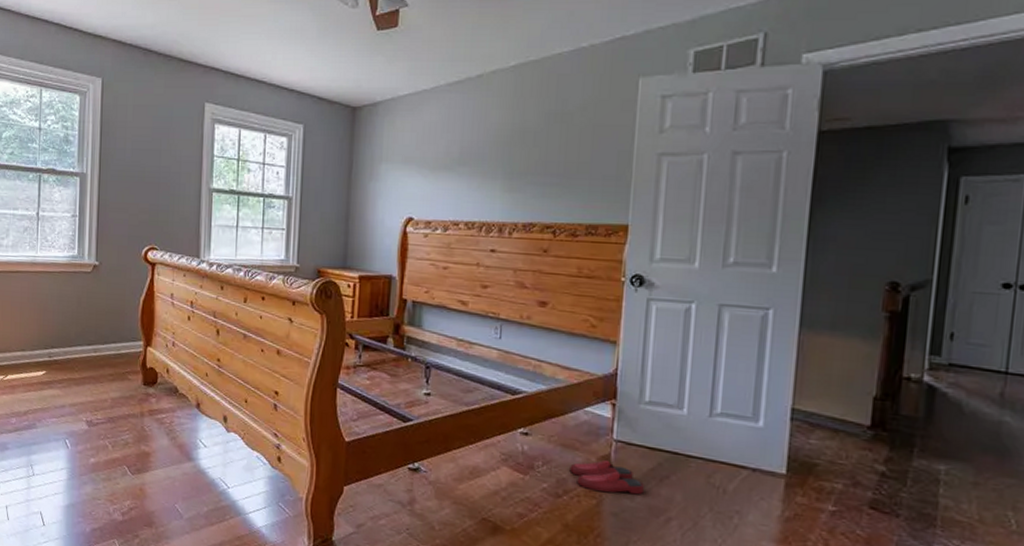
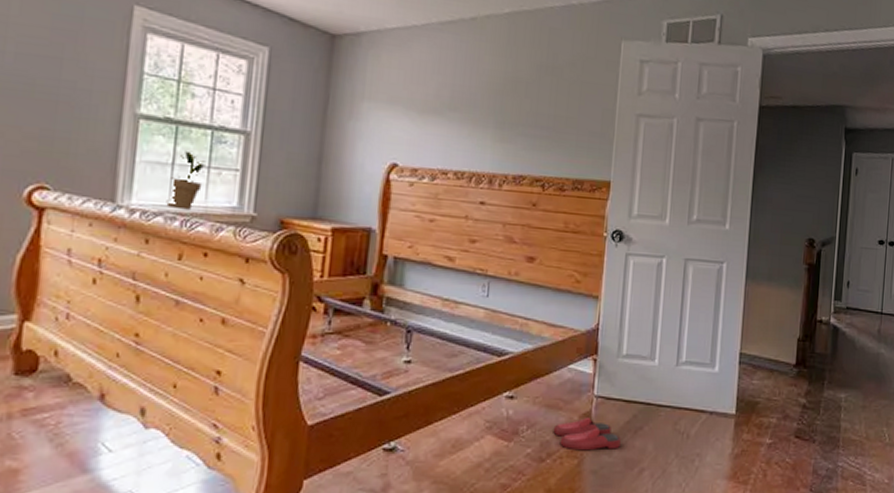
potted plant: none [234,215,261,263] -> present [166,150,207,210]

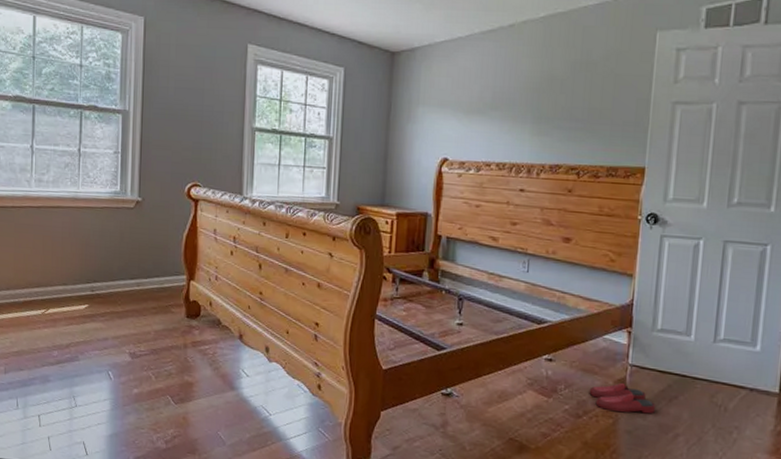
potted plant: present [166,150,207,210] -> none [276,154,302,200]

